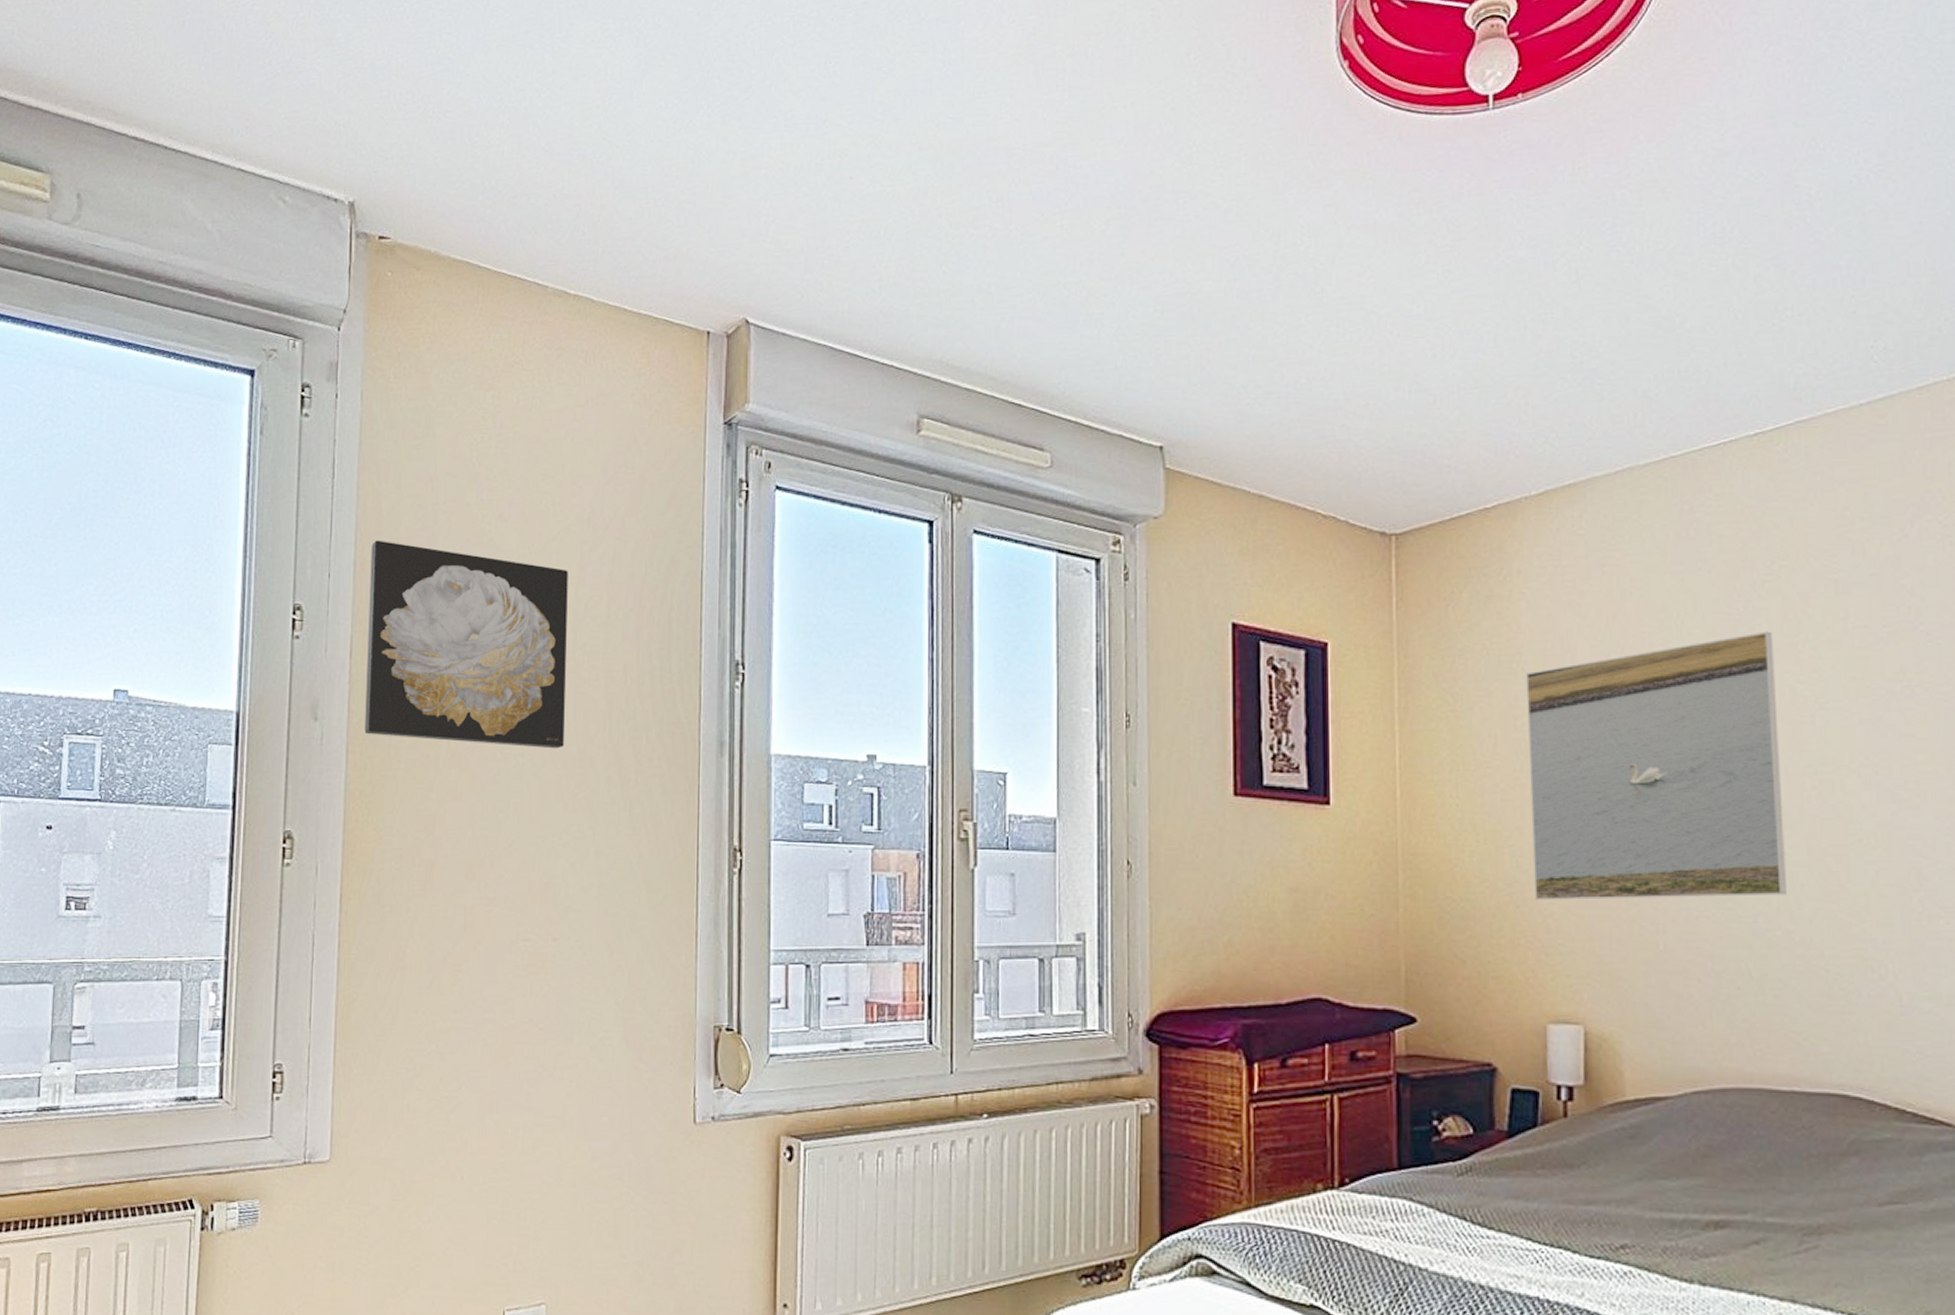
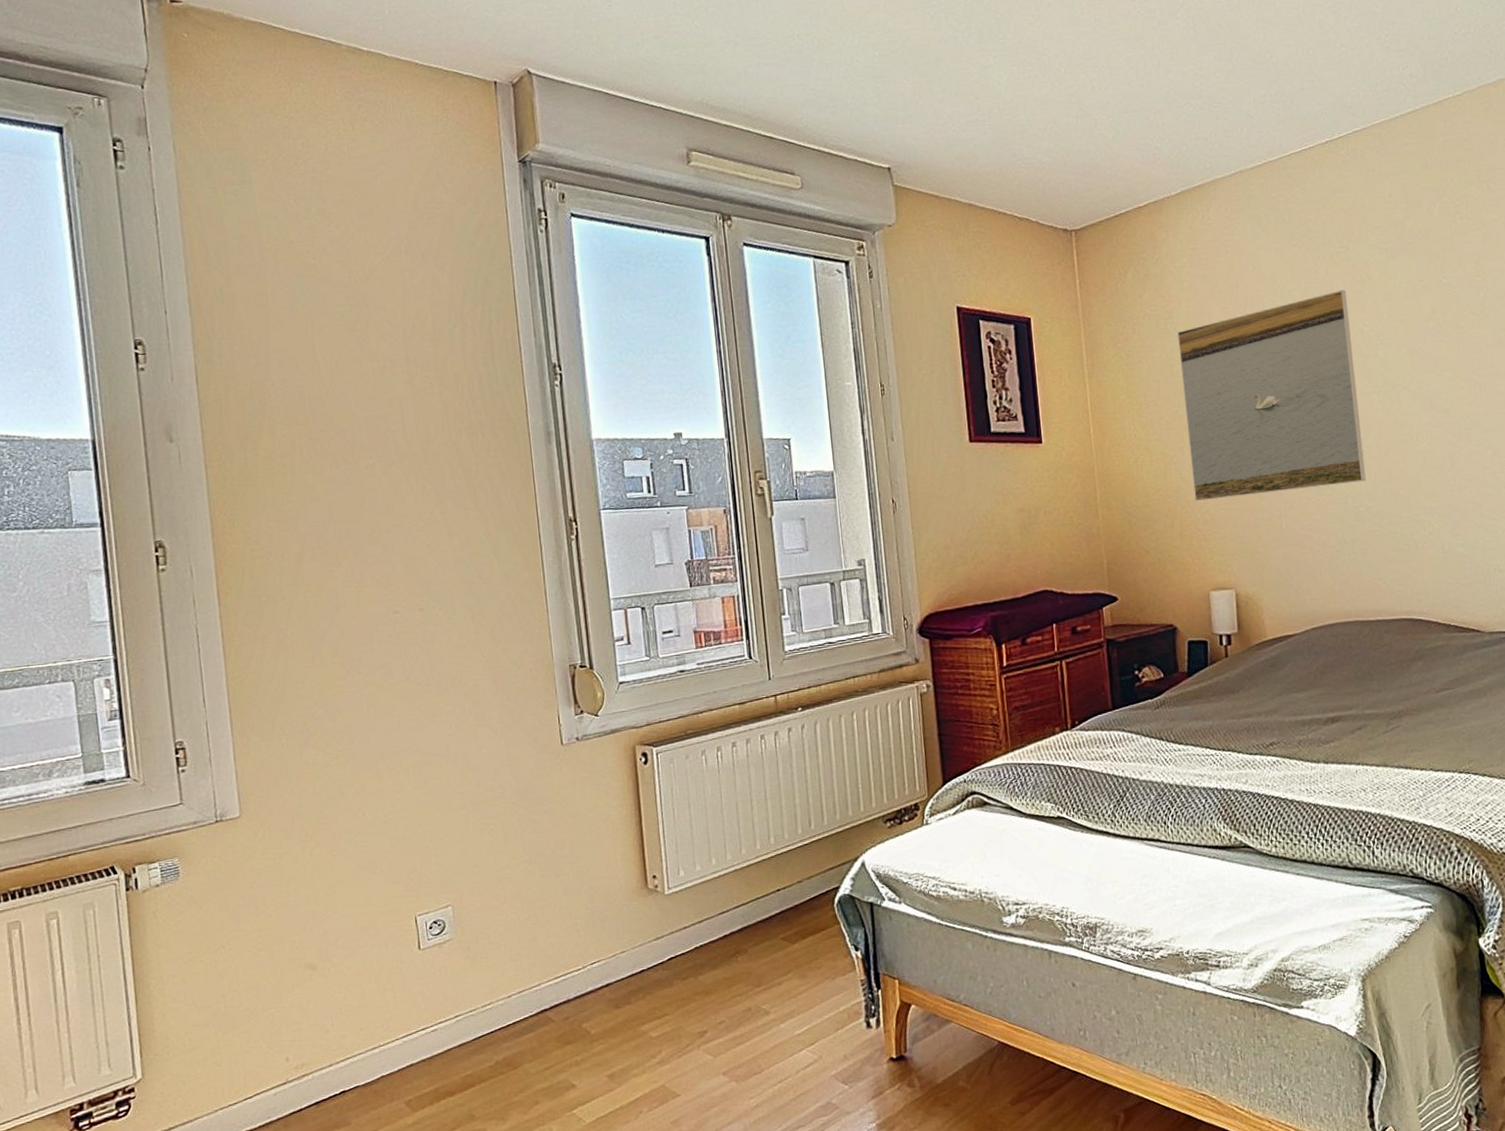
wall art: present [364,540,568,749] -> none [203,277,409,451]

